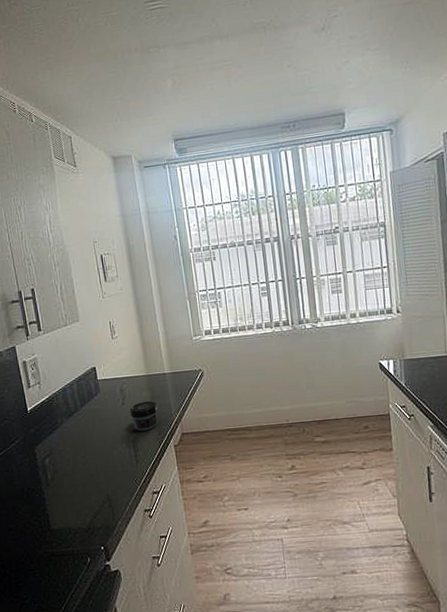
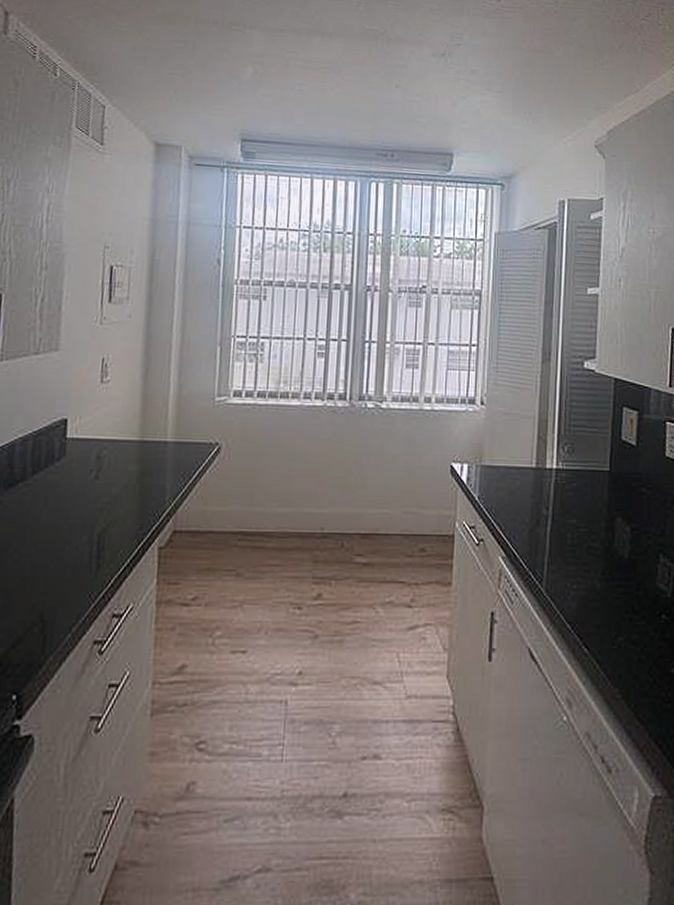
jar: present [130,401,158,432] -> none [103,478,147,522]

